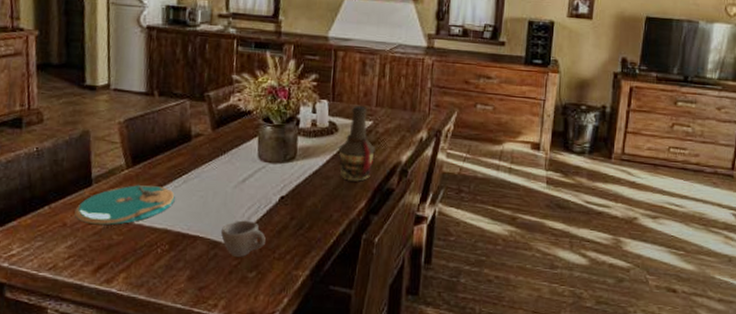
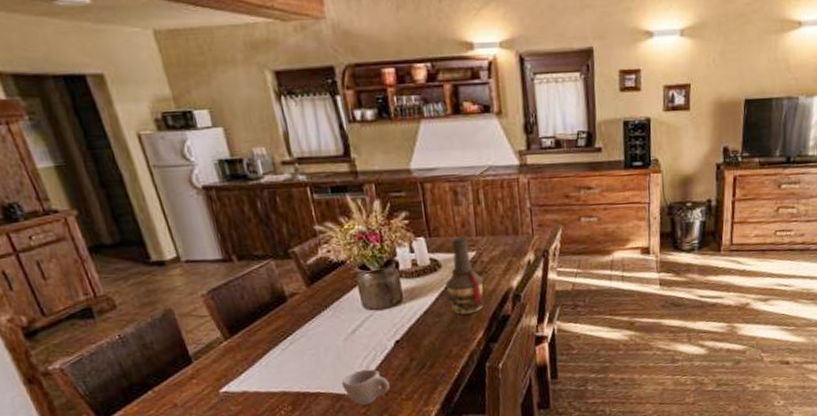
plate: present [75,185,175,225] -> none [182,351,286,400]

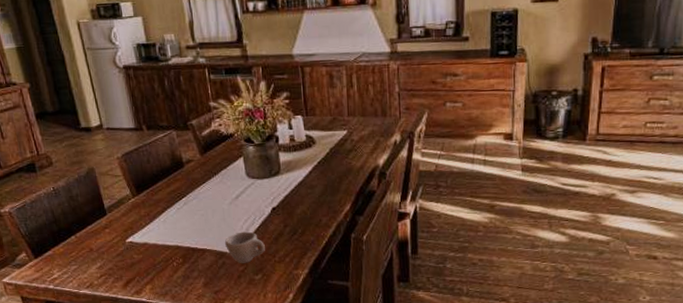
bottle: present [445,237,484,315] -> none [318,116,353,188]

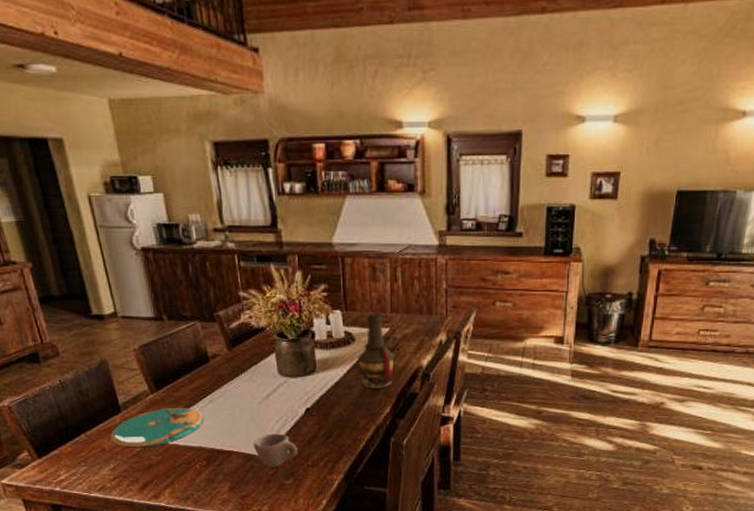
plate: none [97,210,180,247] -> present [110,408,204,447]
bottle: none [318,116,353,188] -> present [357,312,395,389]

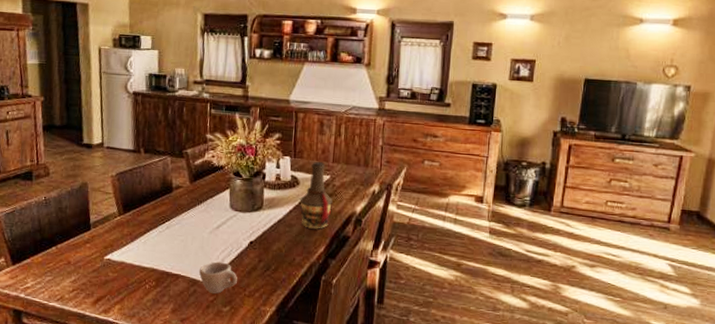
plate: present [110,408,204,447] -> none [77,230,160,264]

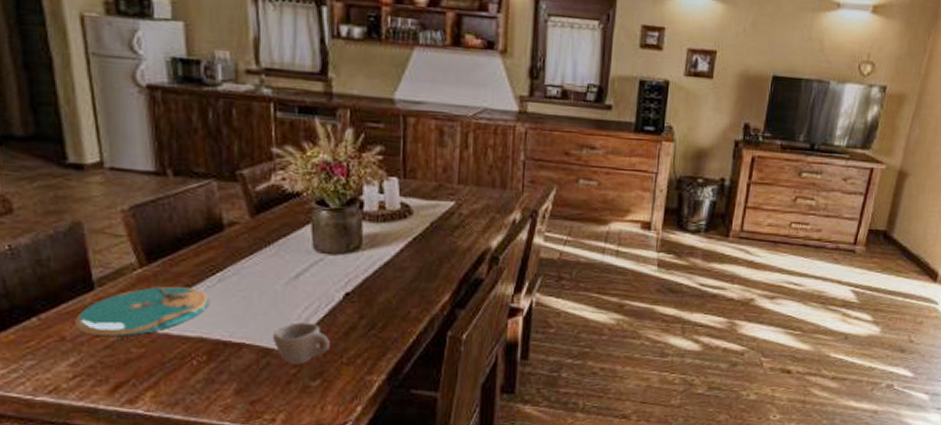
plate: none [77,230,160,264] -> present [75,287,209,335]
bottle: present [300,161,333,229] -> none [414,182,459,272]

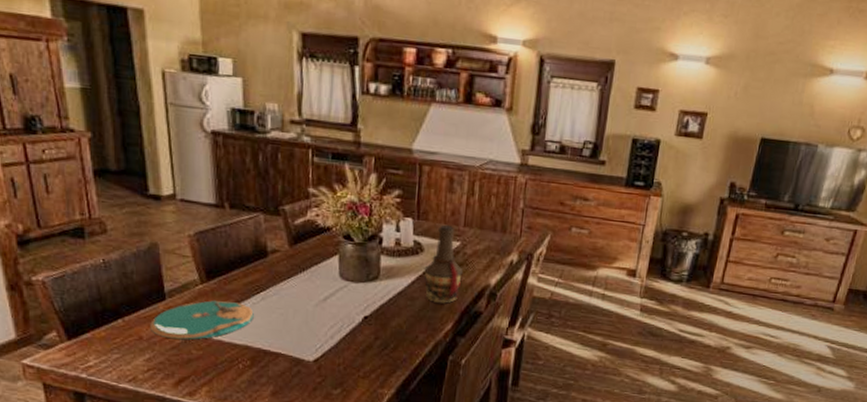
cup: present [272,322,330,364] -> none [303,338,350,375]
bottle: none [414,182,459,272] -> present [424,224,463,304]

